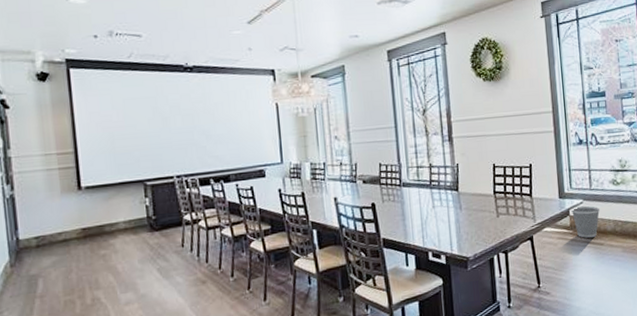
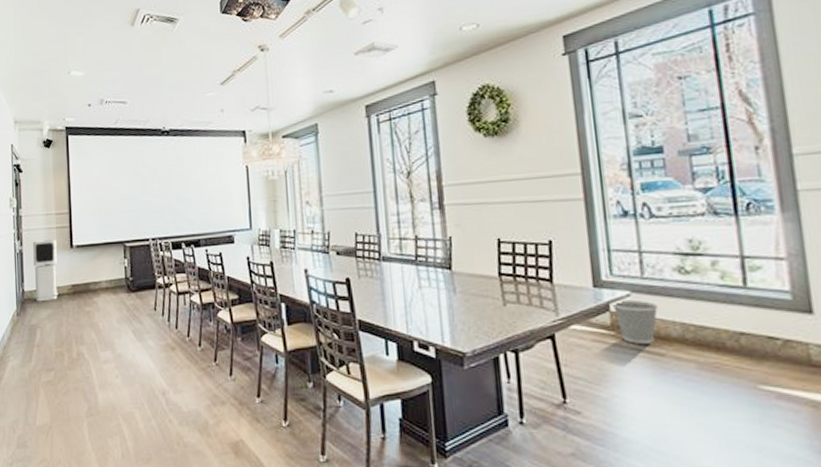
air purifier: none [28,181,65,250] -> present [33,239,58,302]

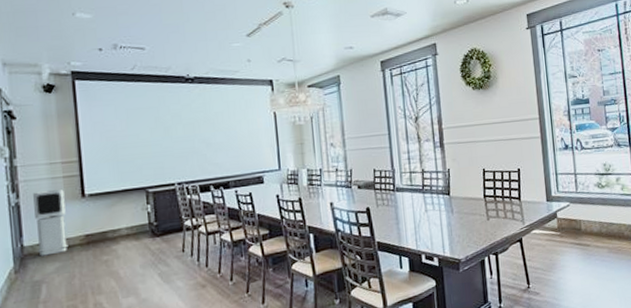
wastebasket: present [611,299,659,344] -> none [558,208,587,240]

